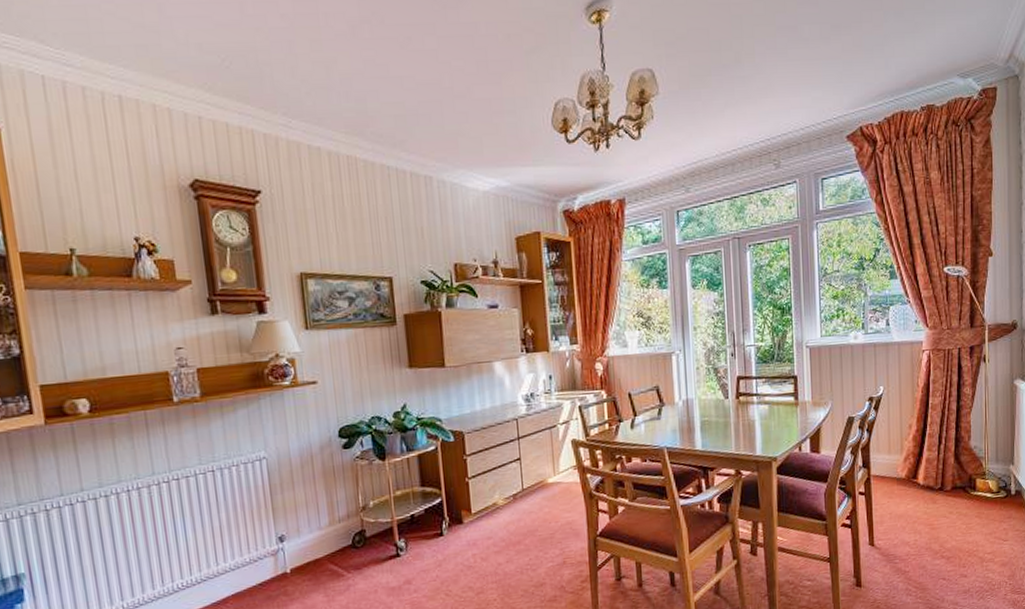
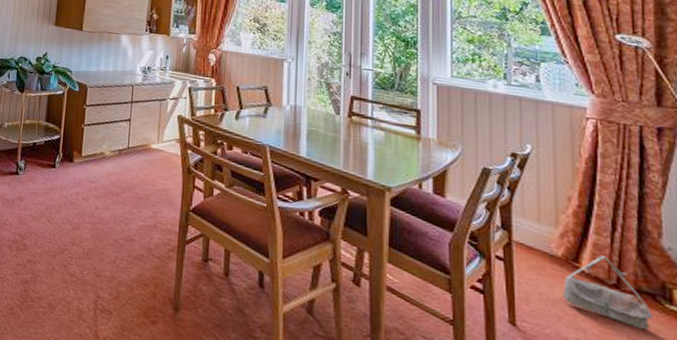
bag: none [906,467,964,518] -> present [563,255,654,331]

